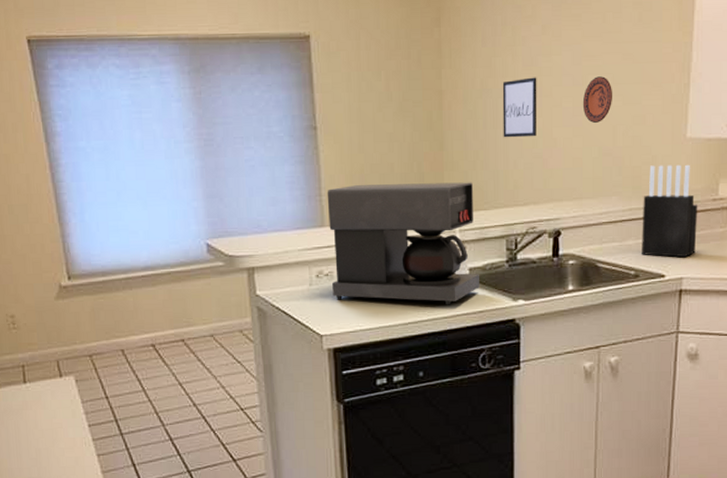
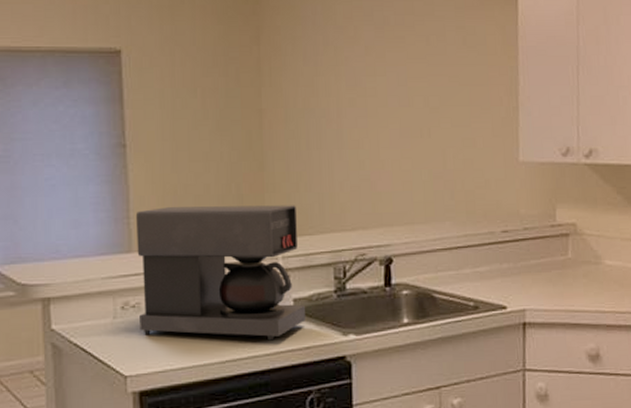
wall art: present [502,77,537,138] -> none [325,97,363,159]
decorative plate: present [582,76,612,124] -> none [409,98,441,146]
knife block: present [642,164,698,258] -> none [478,189,537,288]

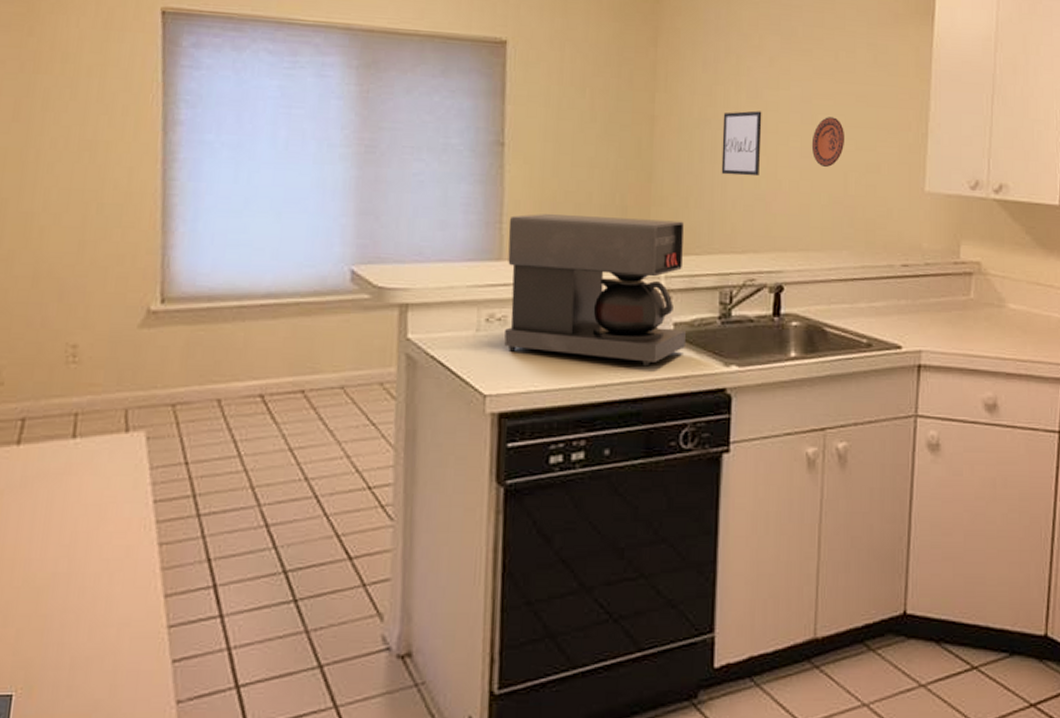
wall art: none [325,97,363,159] -> present [721,110,762,177]
decorative plate: none [409,98,441,146] -> present [811,117,844,168]

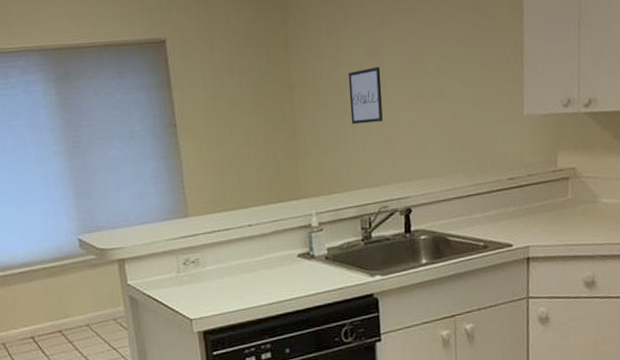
coffee maker: present [504,214,686,367] -> none [189,167,338,285]
decorative plate: present [811,117,844,168] -> none [424,62,452,107]

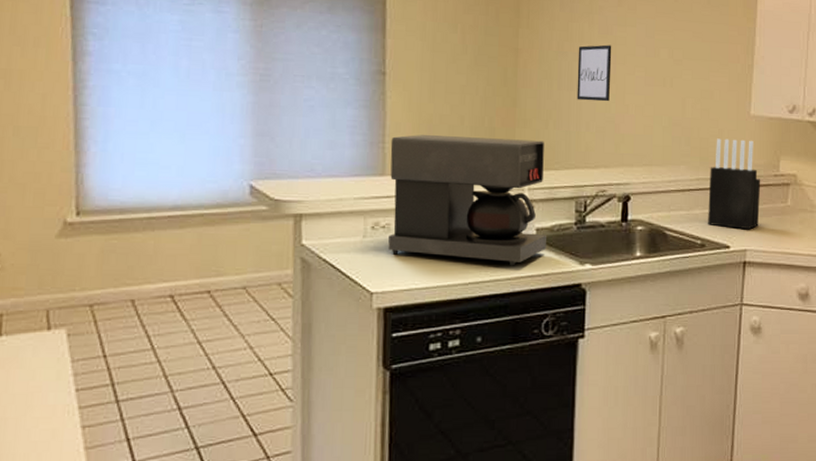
coffee maker: none [189,167,338,285] -> present [388,135,546,266]
knife block: none [487,139,540,227] -> present [708,138,761,230]

